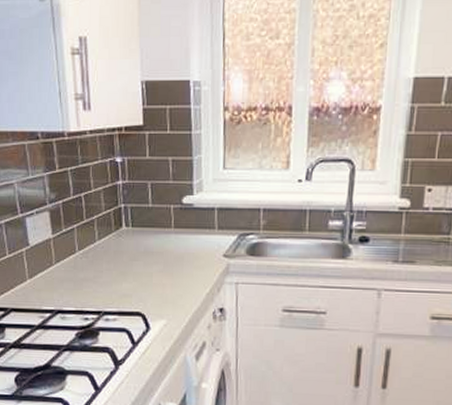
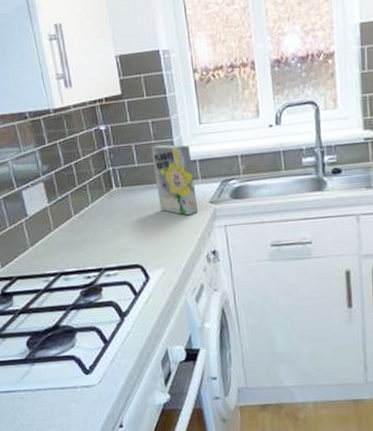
cereal box: none [168,186,210,267] -> present [151,144,198,216]

